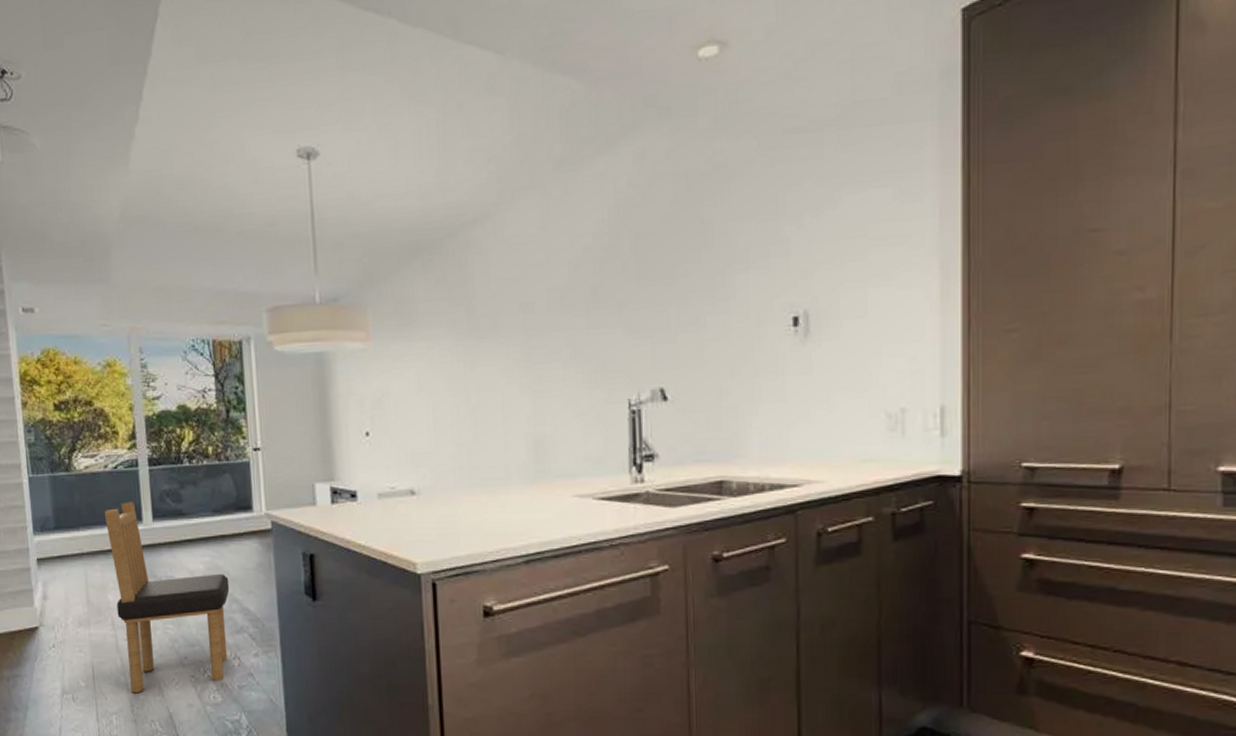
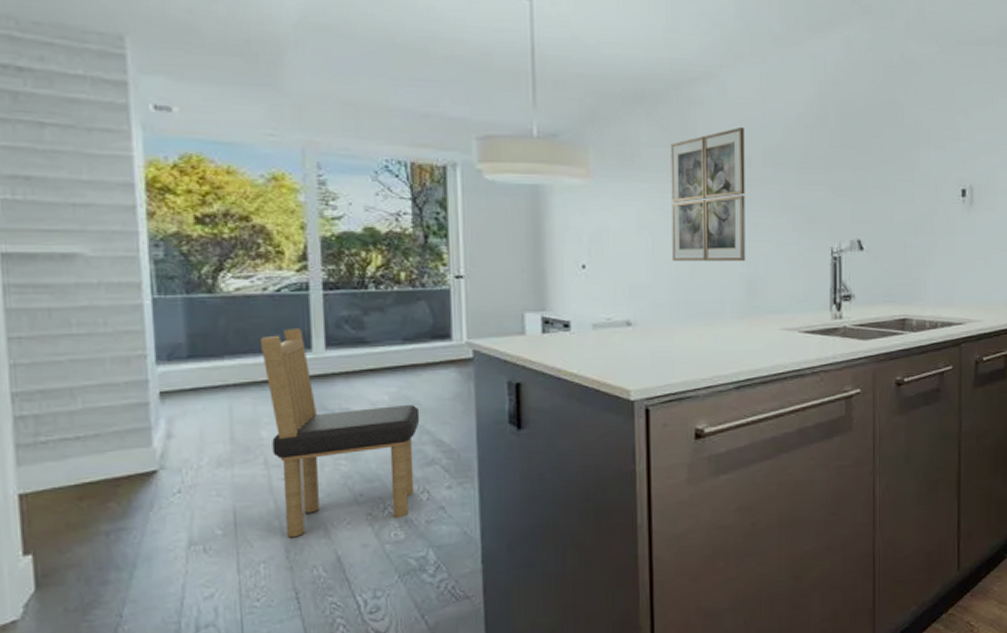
wall art: none [448,269,532,424] -> present [670,126,746,262]

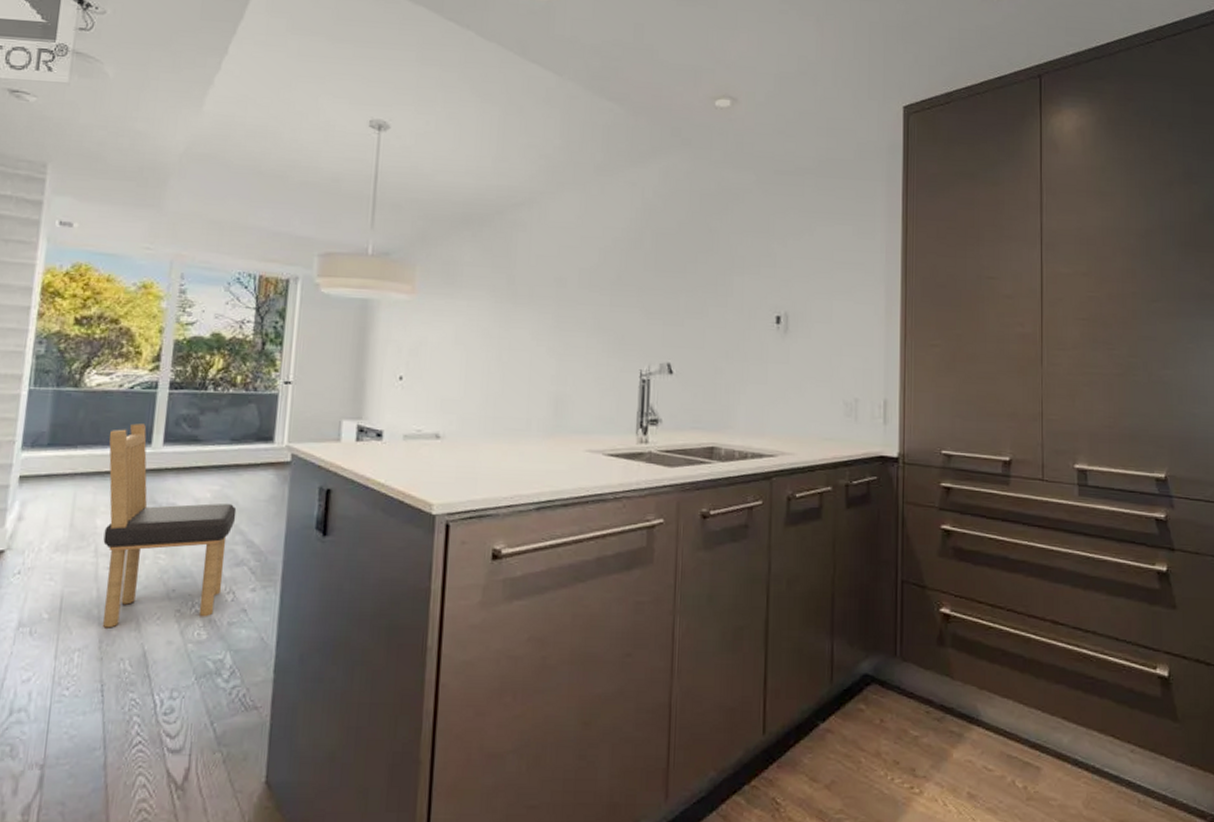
wall art: present [670,126,746,262] -> none [484,249,562,380]

